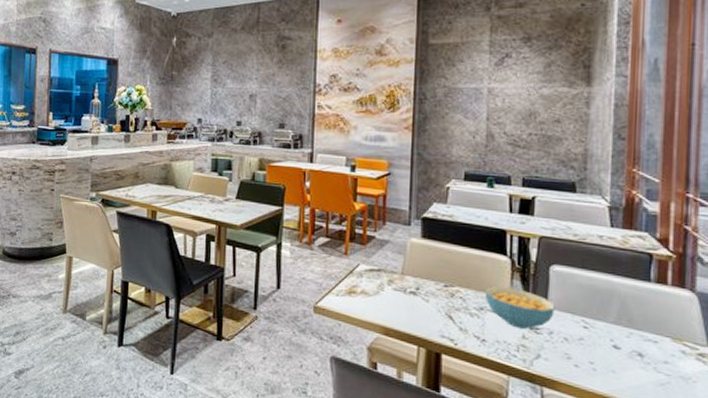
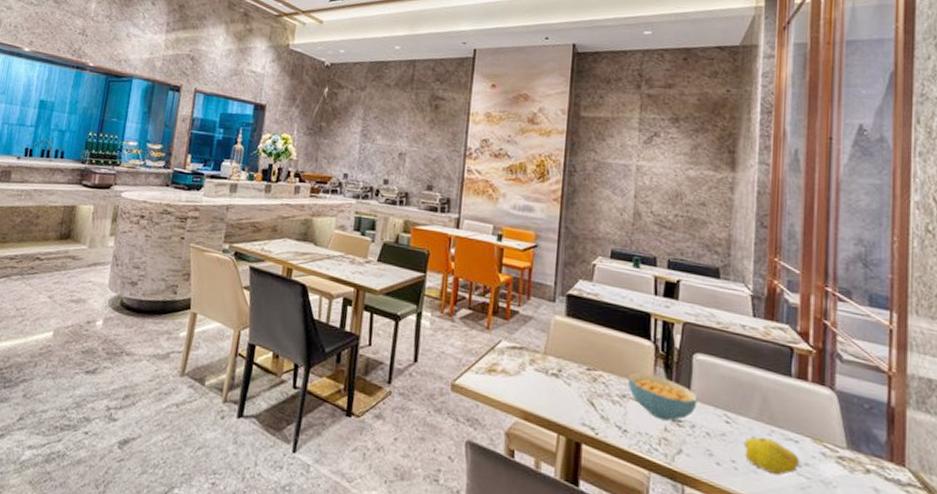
fruit: none [602,339,661,374] -> present [743,437,802,476]

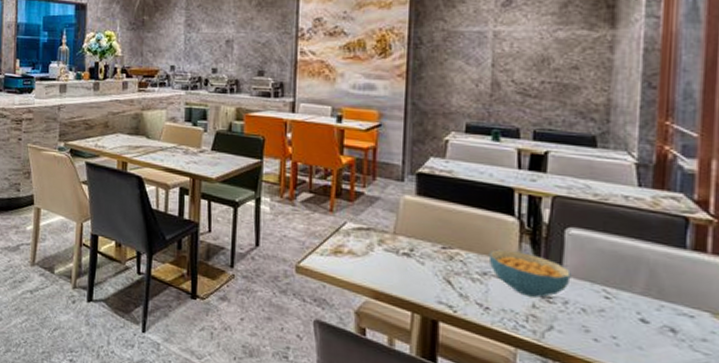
fruit: present [743,437,802,476] -> none [626,312,698,352]

